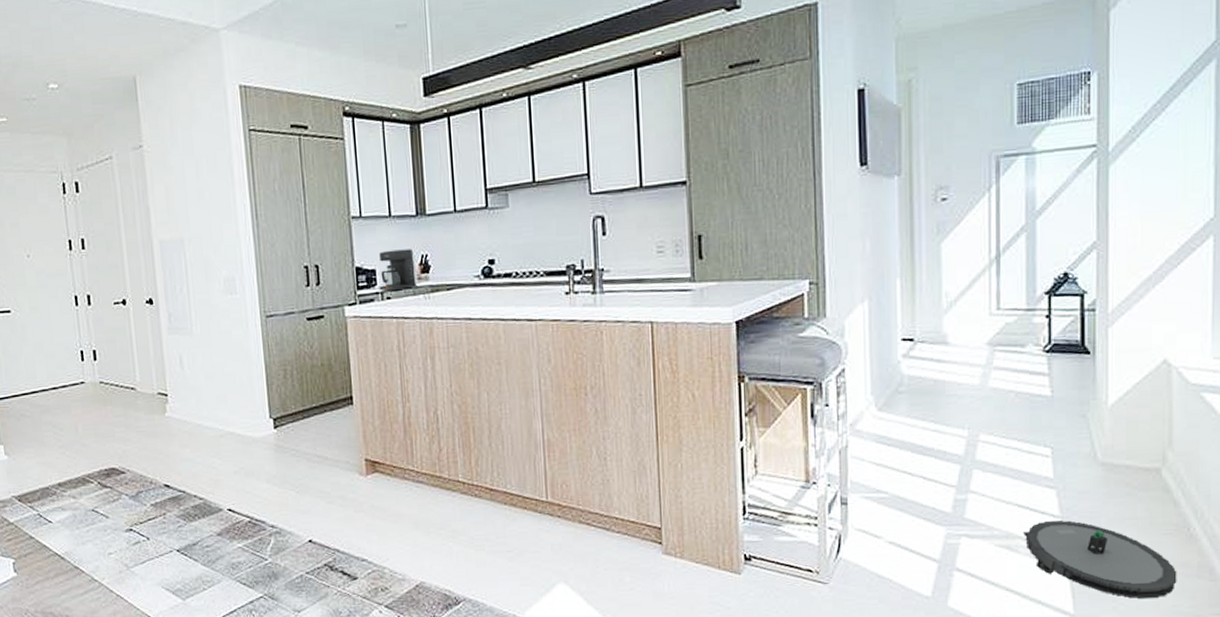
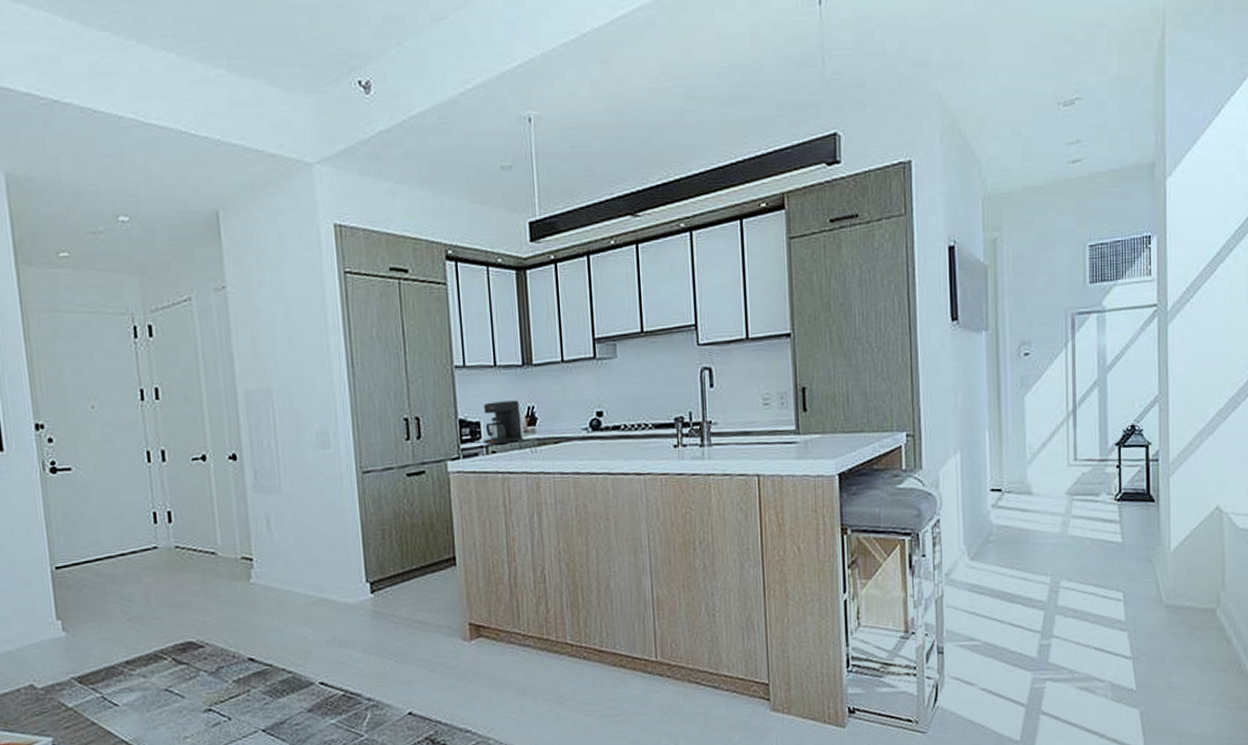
robot vacuum: present [1022,519,1177,598] -> none [1099,660,1231,733]

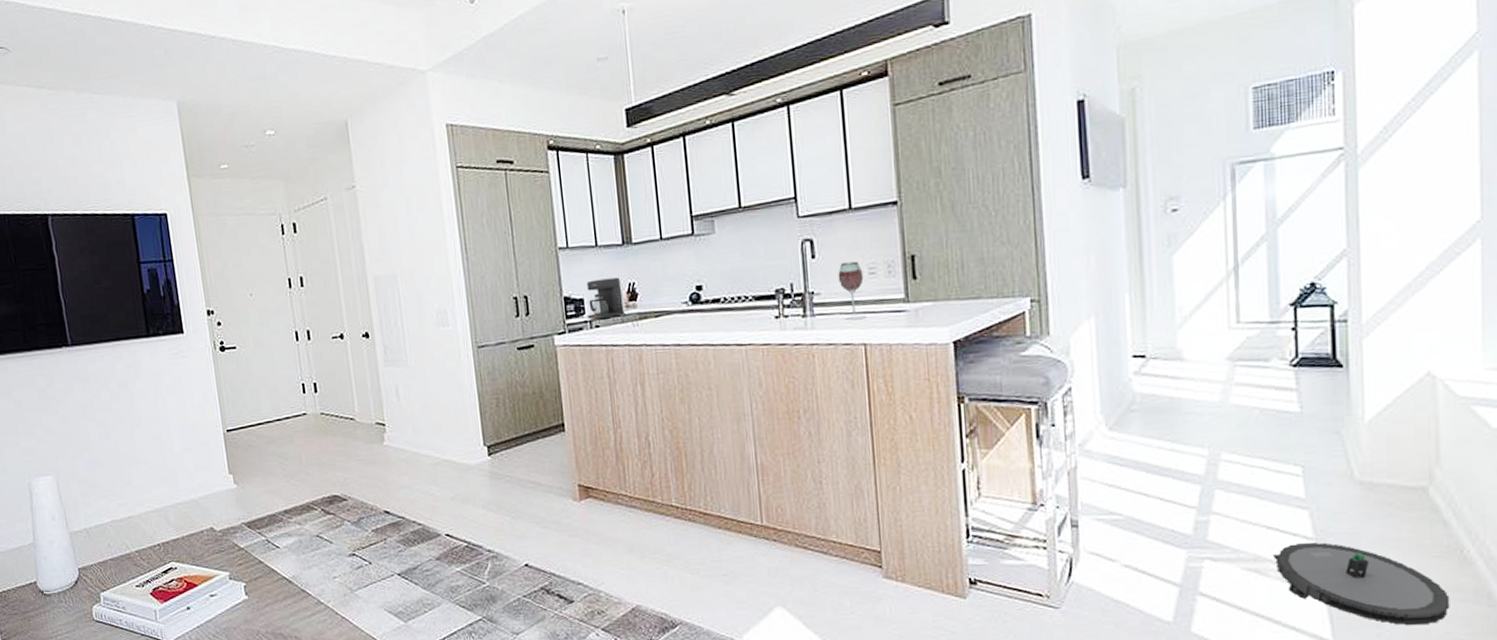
wineglass: none [734,391,759,450] -> present [838,261,865,320]
robot vacuum: none [1099,660,1231,733] -> present [1272,541,1450,625]

